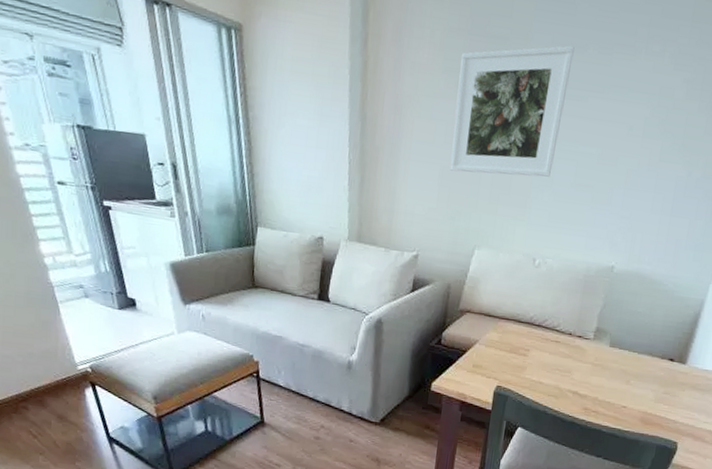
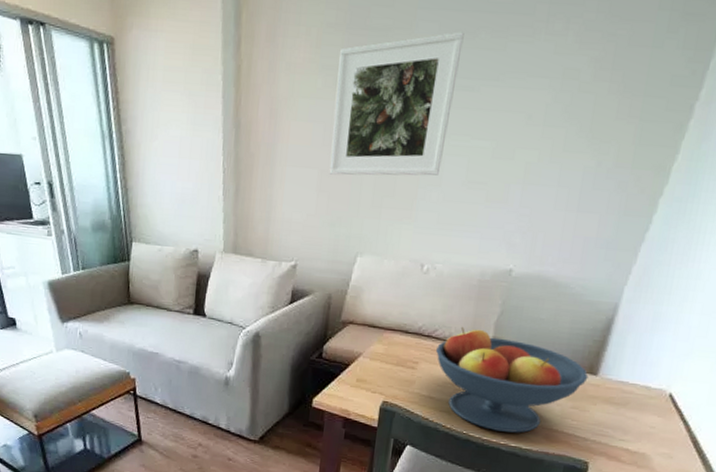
fruit bowl: none [545,317,678,416] -> present [435,326,588,433]

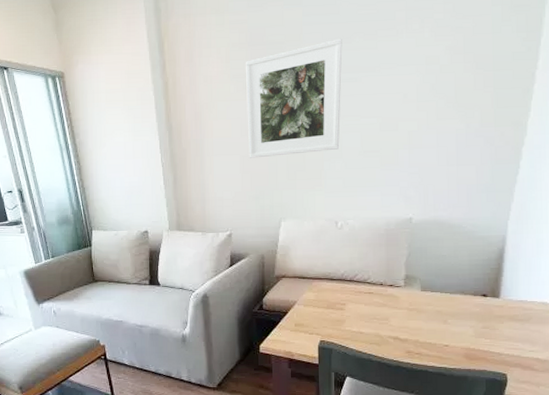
fruit bowl: present [435,326,588,433] -> none [358,269,492,355]

